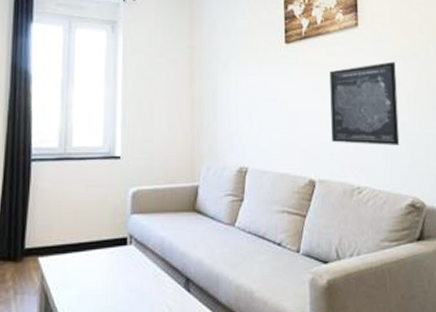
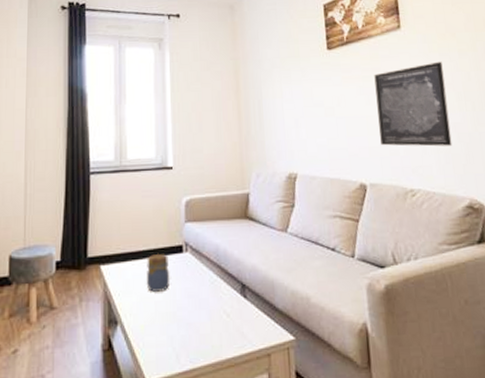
jar: none [88,245,111,285] -> present [147,253,169,292]

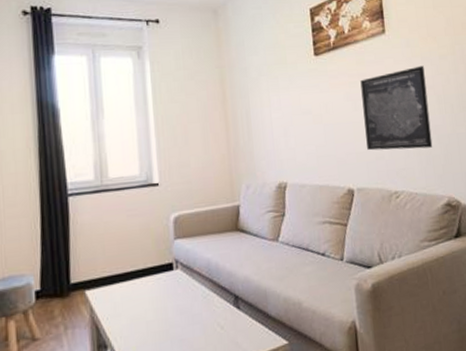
jar: present [147,253,169,292] -> none [135,272,160,313]

